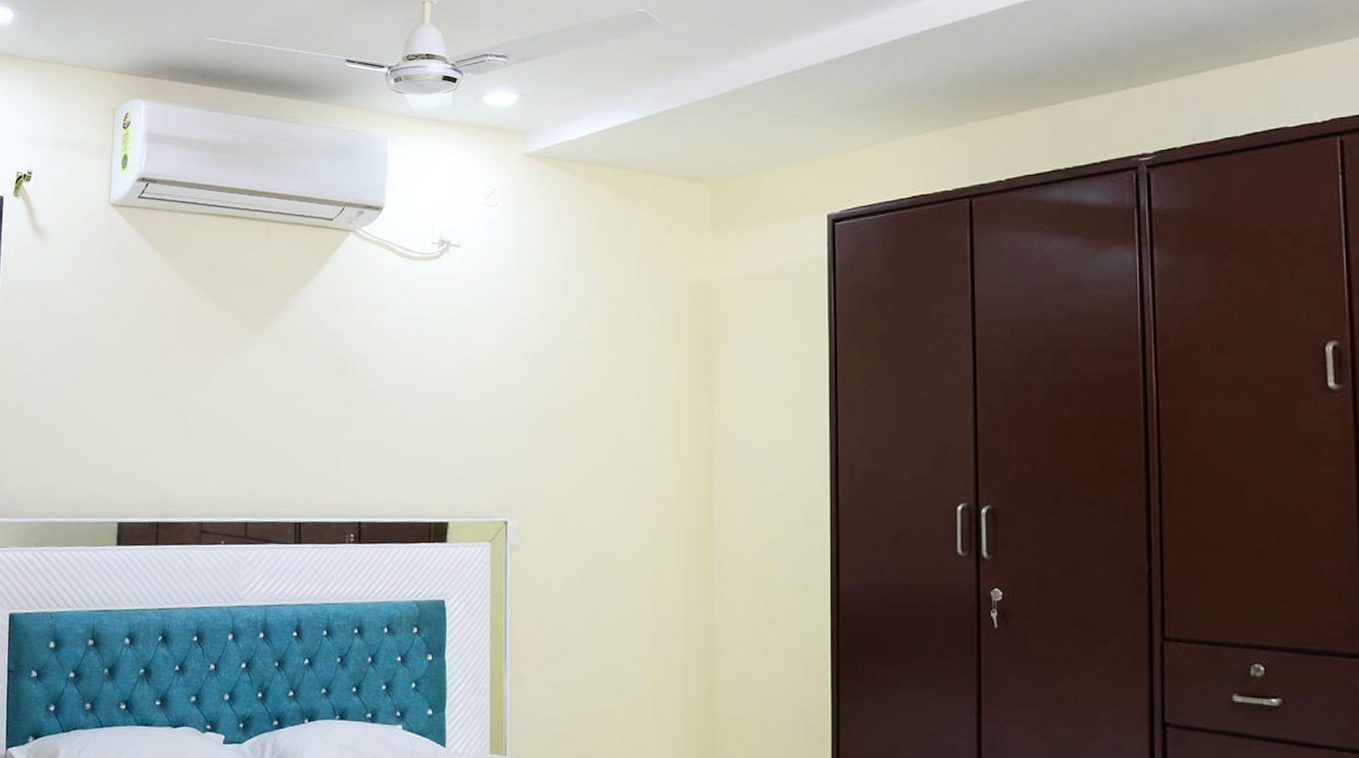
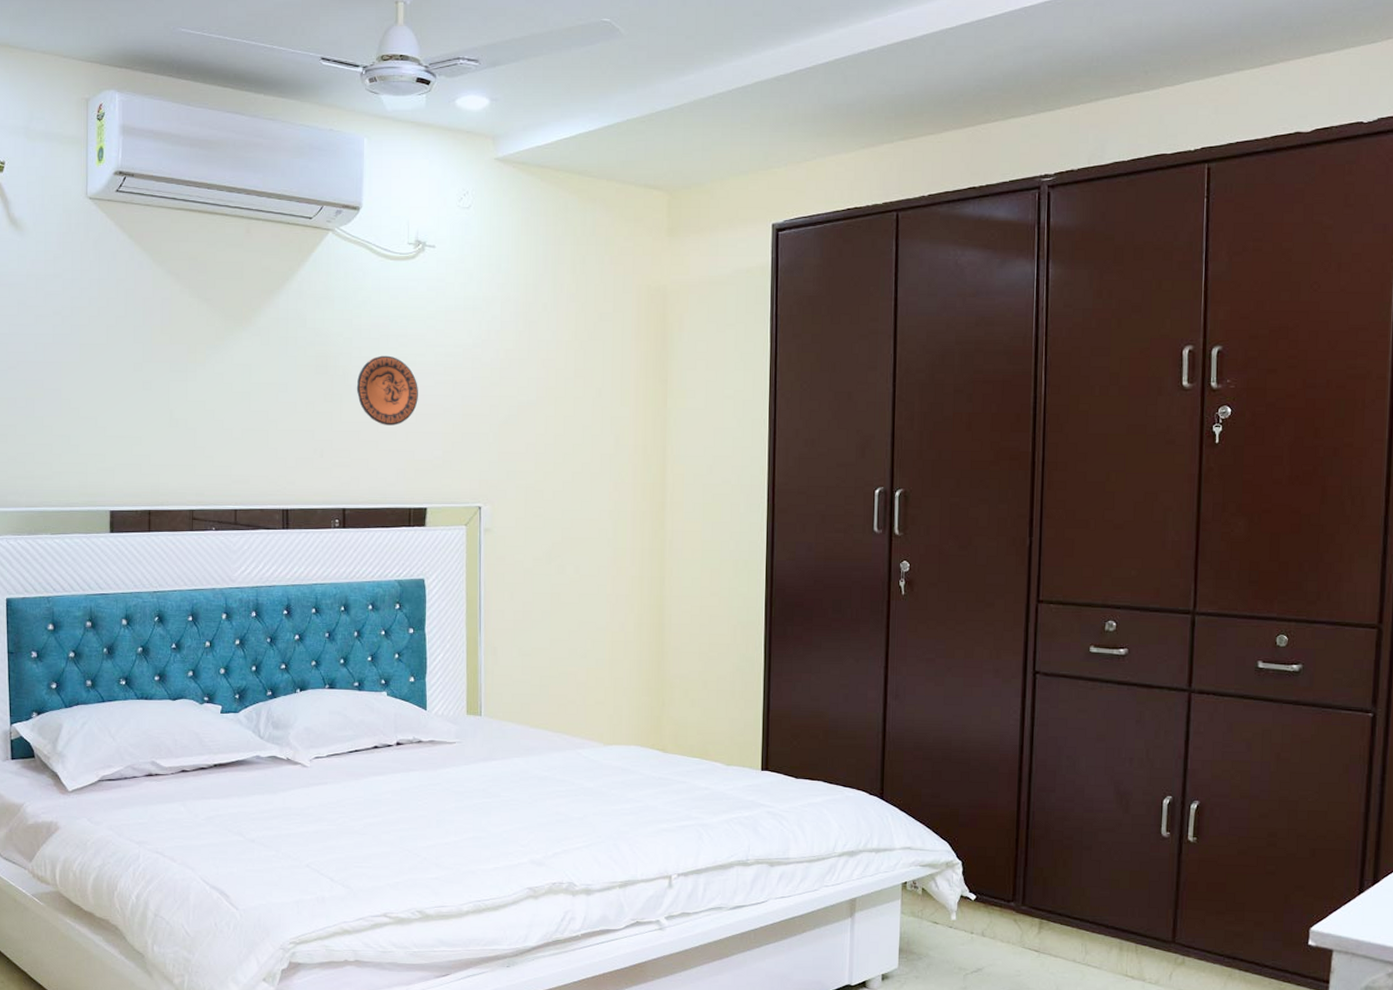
decorative plate: none [375,359,441,434] -> present [356,355,418,425]

